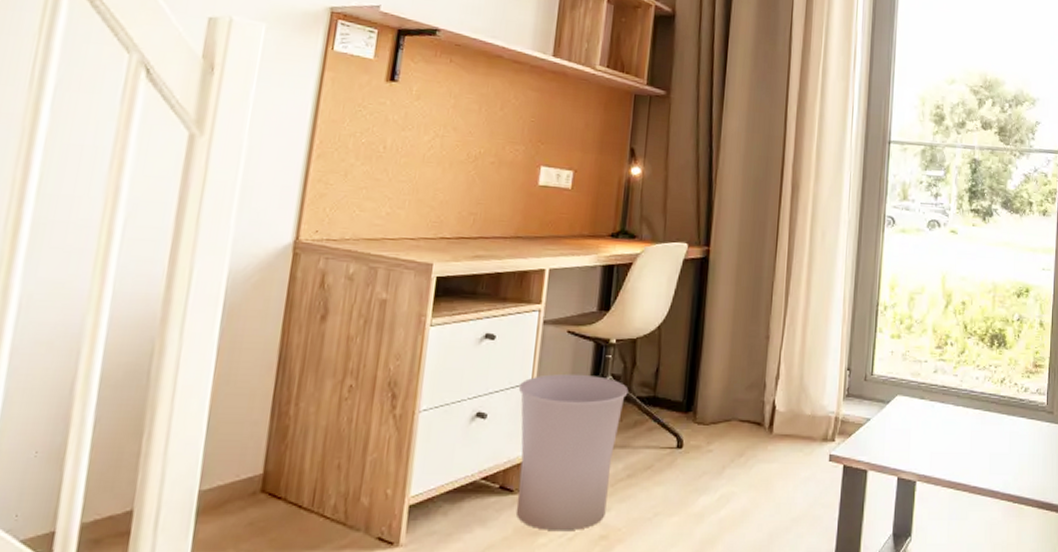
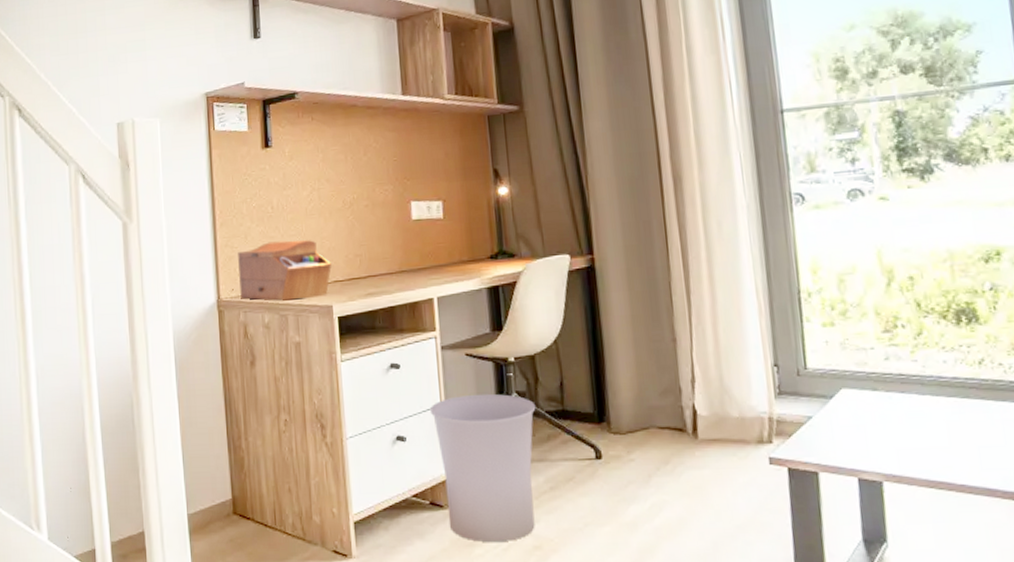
sewing box: none [324,184,441,253] -> present [238,240,332,302]

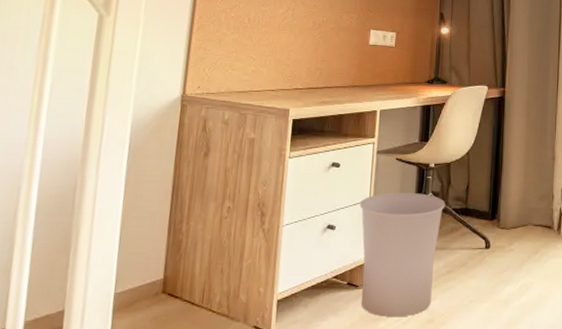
sewing box: present [238,240,332,302] -> none [205,49,294,102]

